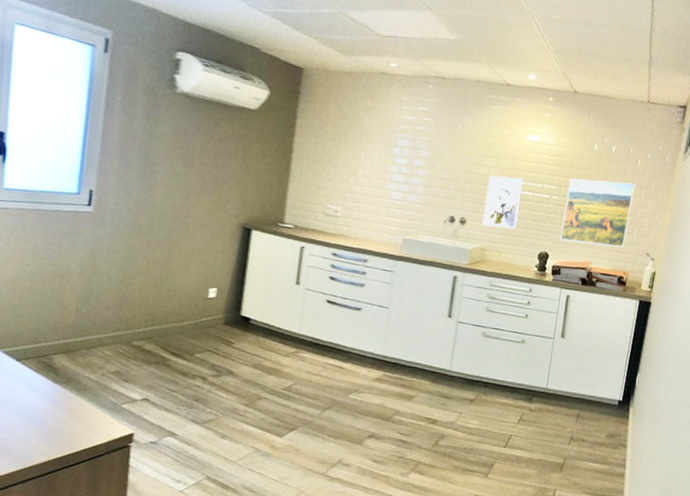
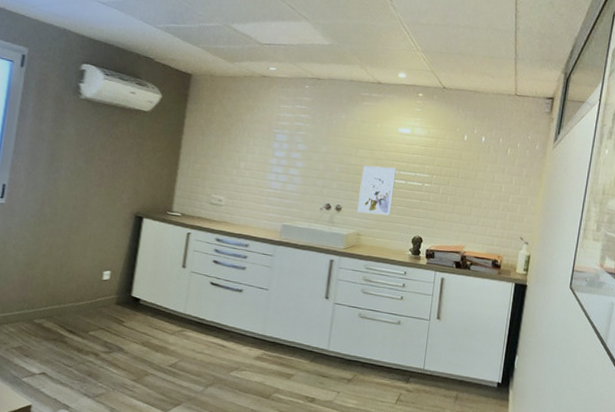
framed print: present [560,177,635,247] -> none [433,166,506,232]

